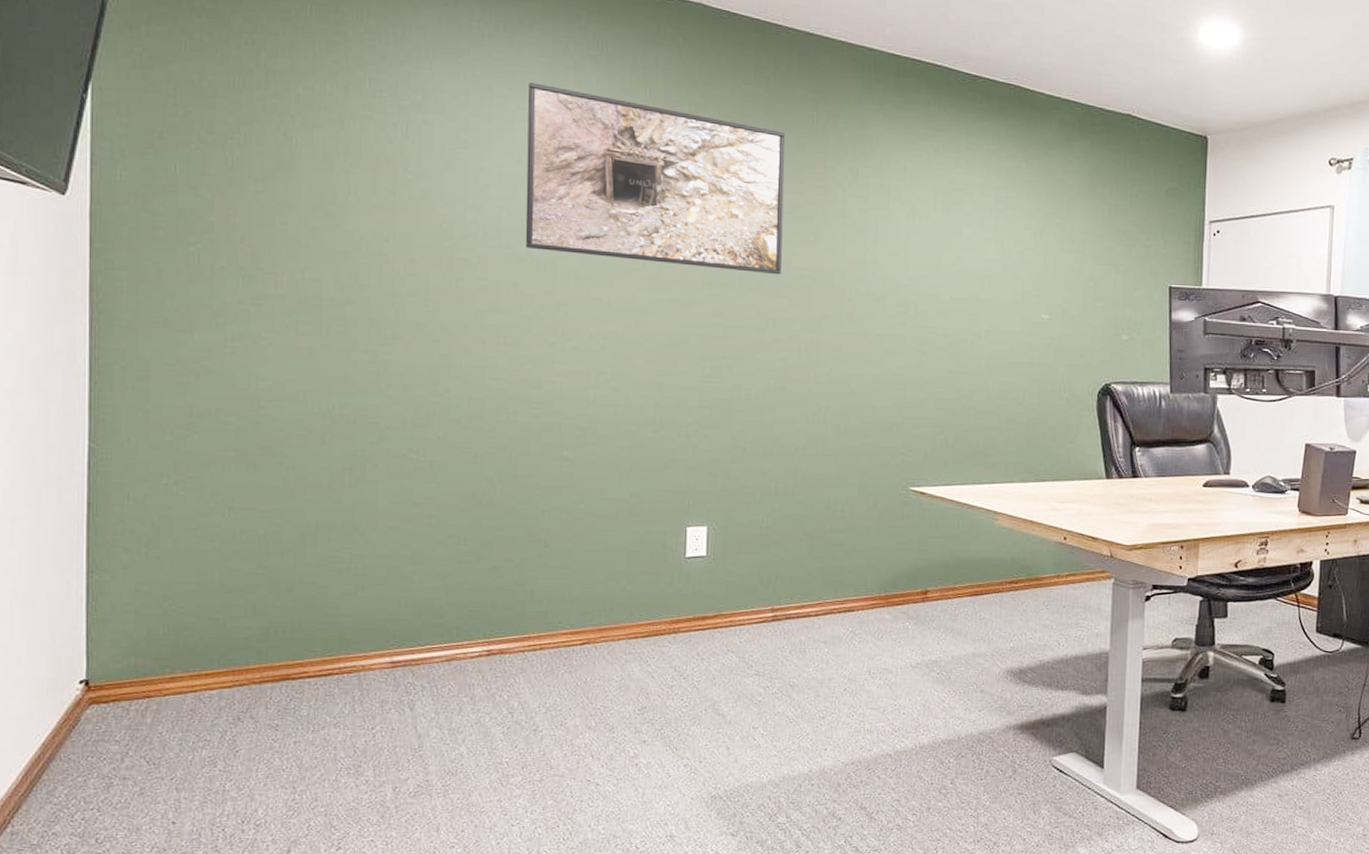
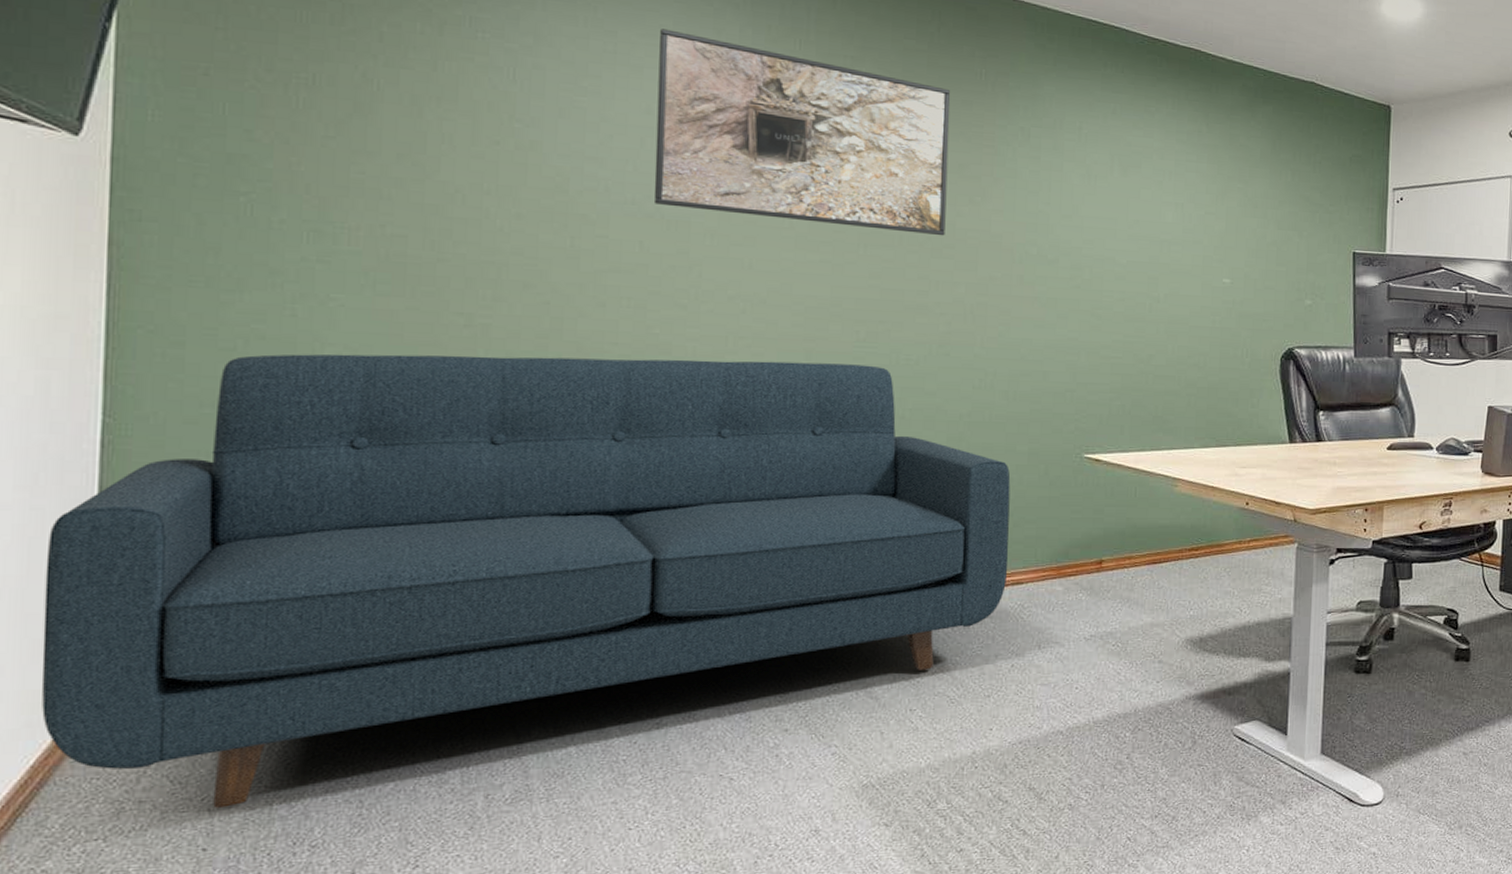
sofa: none [48,387,842,787] -> present [41,354,1011,808]

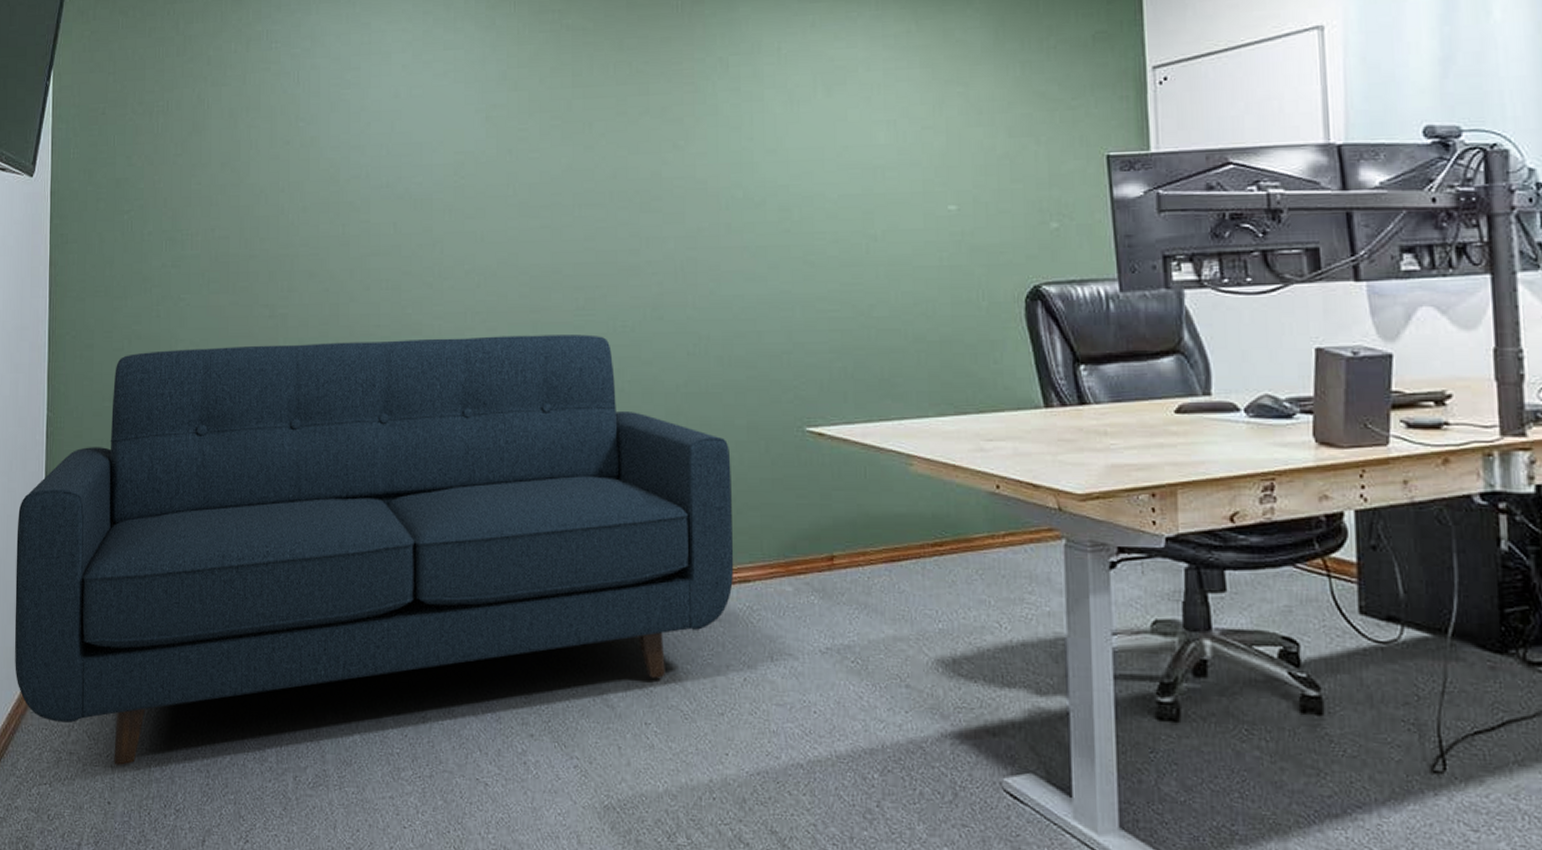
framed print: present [653,29,951,236] -> none [403,12,652,188]

